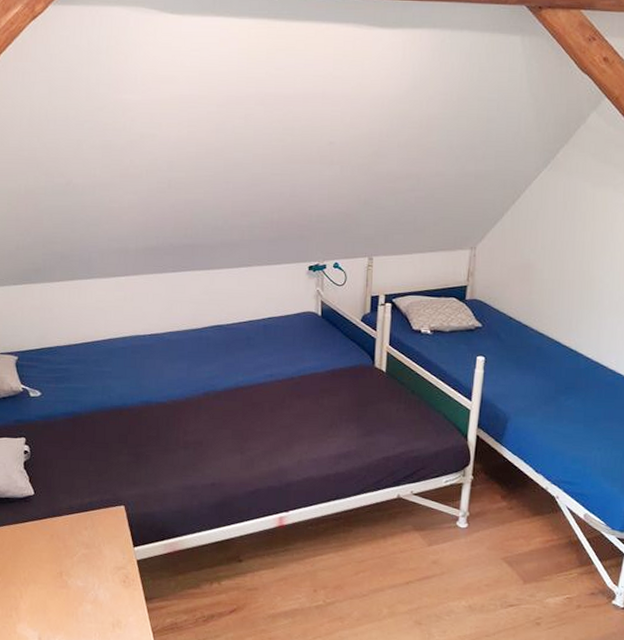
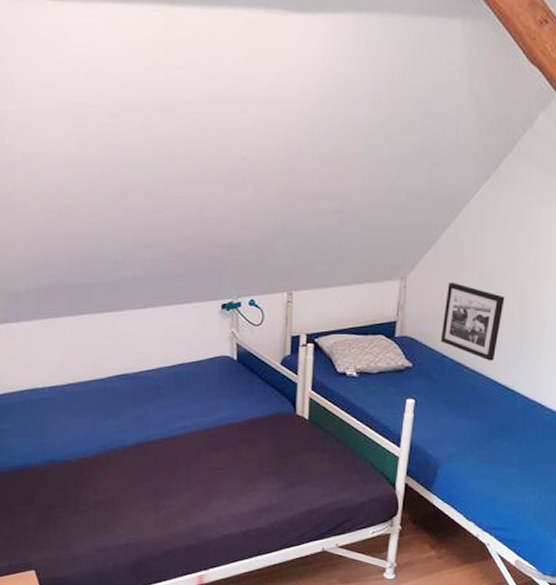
picture frame: none [507,253,566,324] -> present [440,283,505,361]

